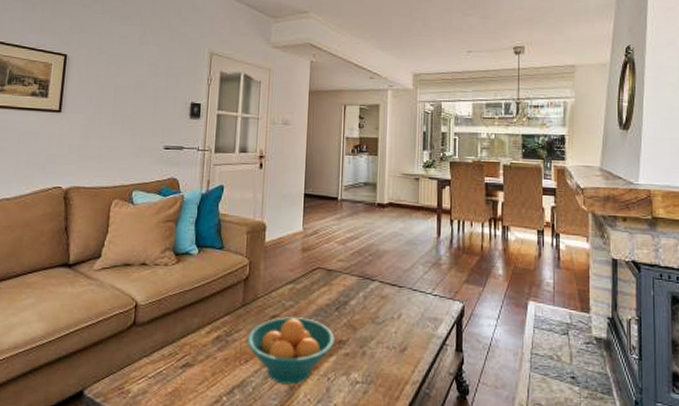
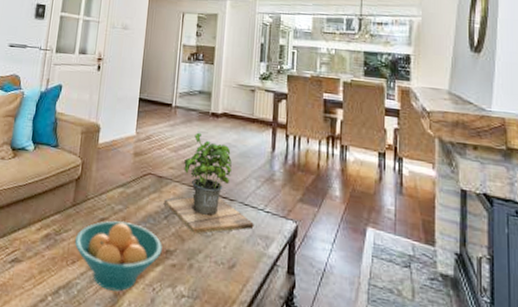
potted plant: none [334,224,423,322] -> present [163,132,254,234]

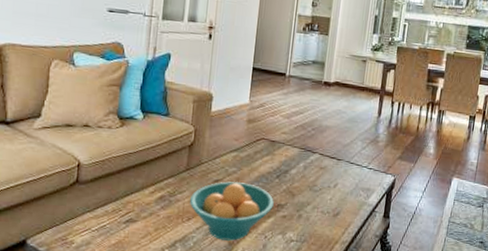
potted plant: present [163,132,254,234] -> none [276,100,358,189]

